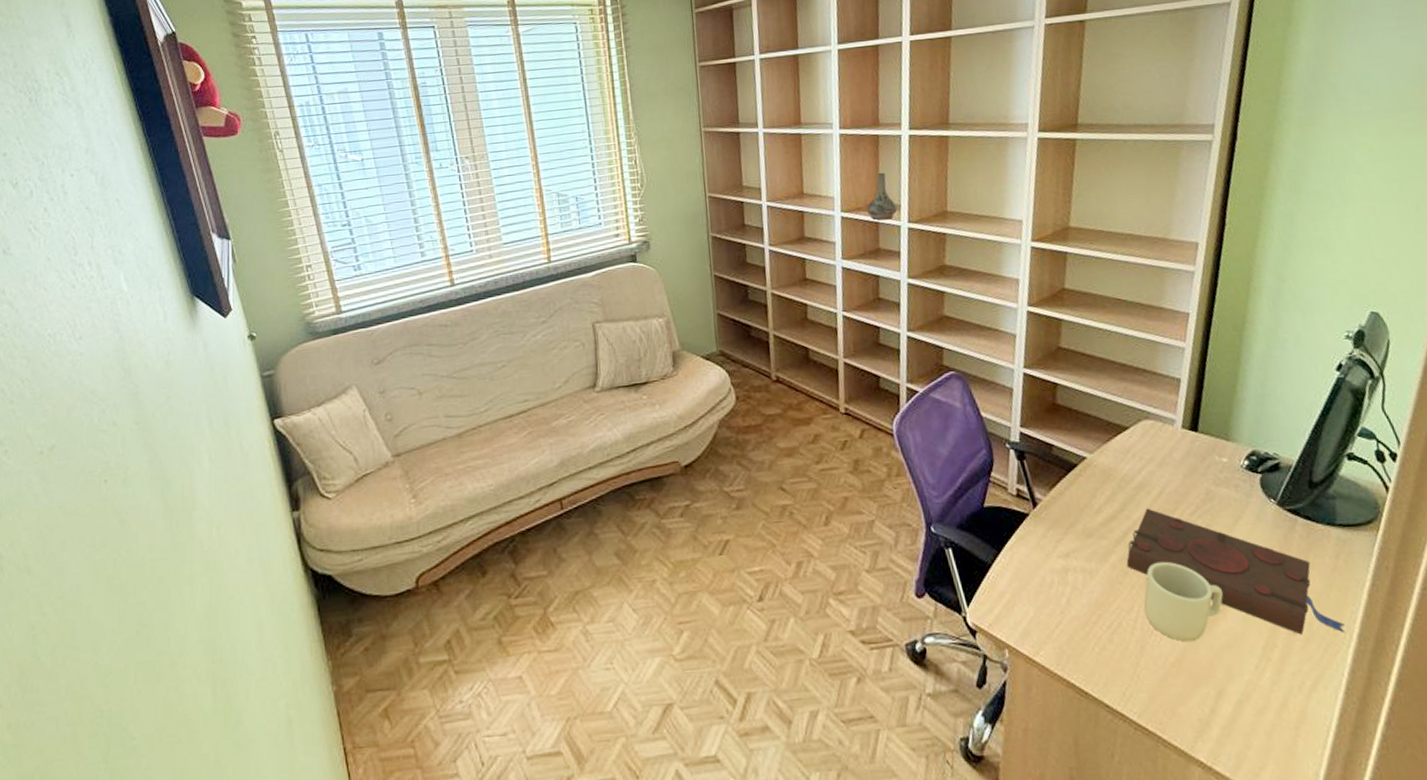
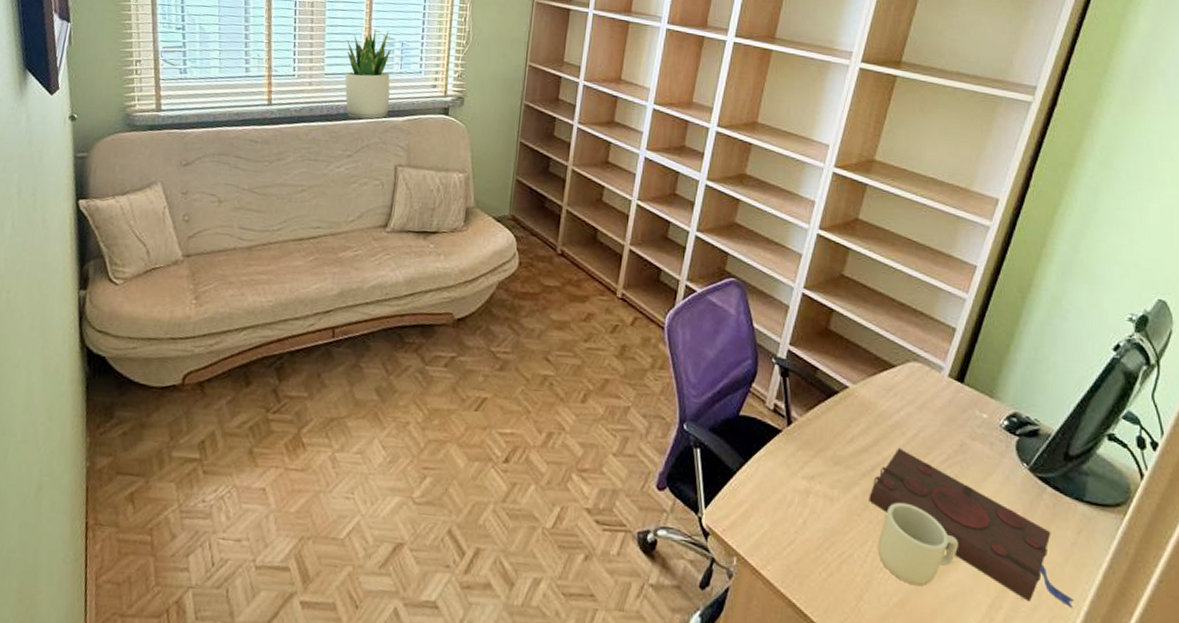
planter: none [519,188,576,283] -> present [345,29,391,119]
decorative vase: present [866,172,898,220] -> none [679,73,710,120]

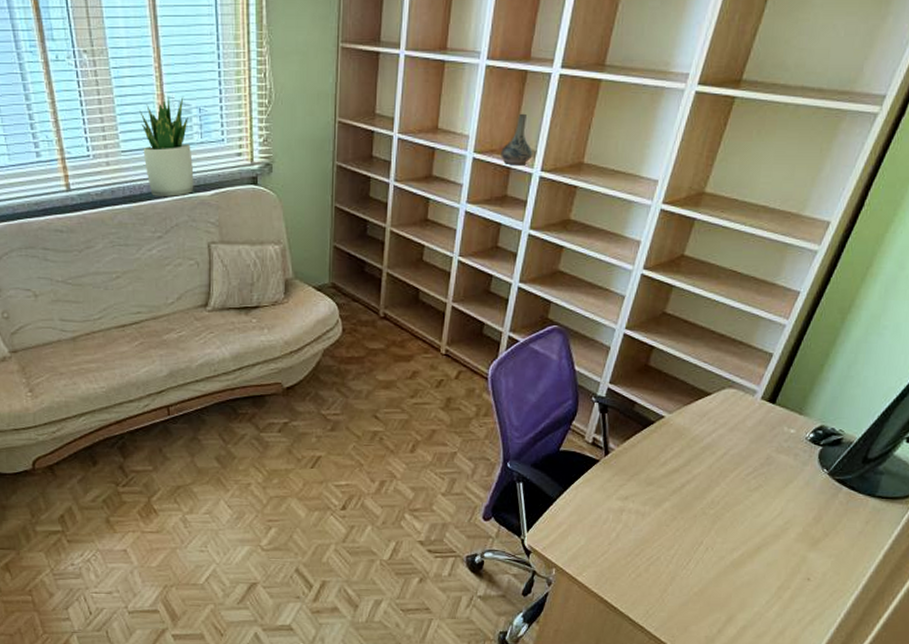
decorative vase: none [679,73,710,120] -> present [501,113,533,166]
book: present [869,447,1074,609] -> none [677,466,855,584]
mug: present [877,502,959,587] -> none [682,511,757,578]

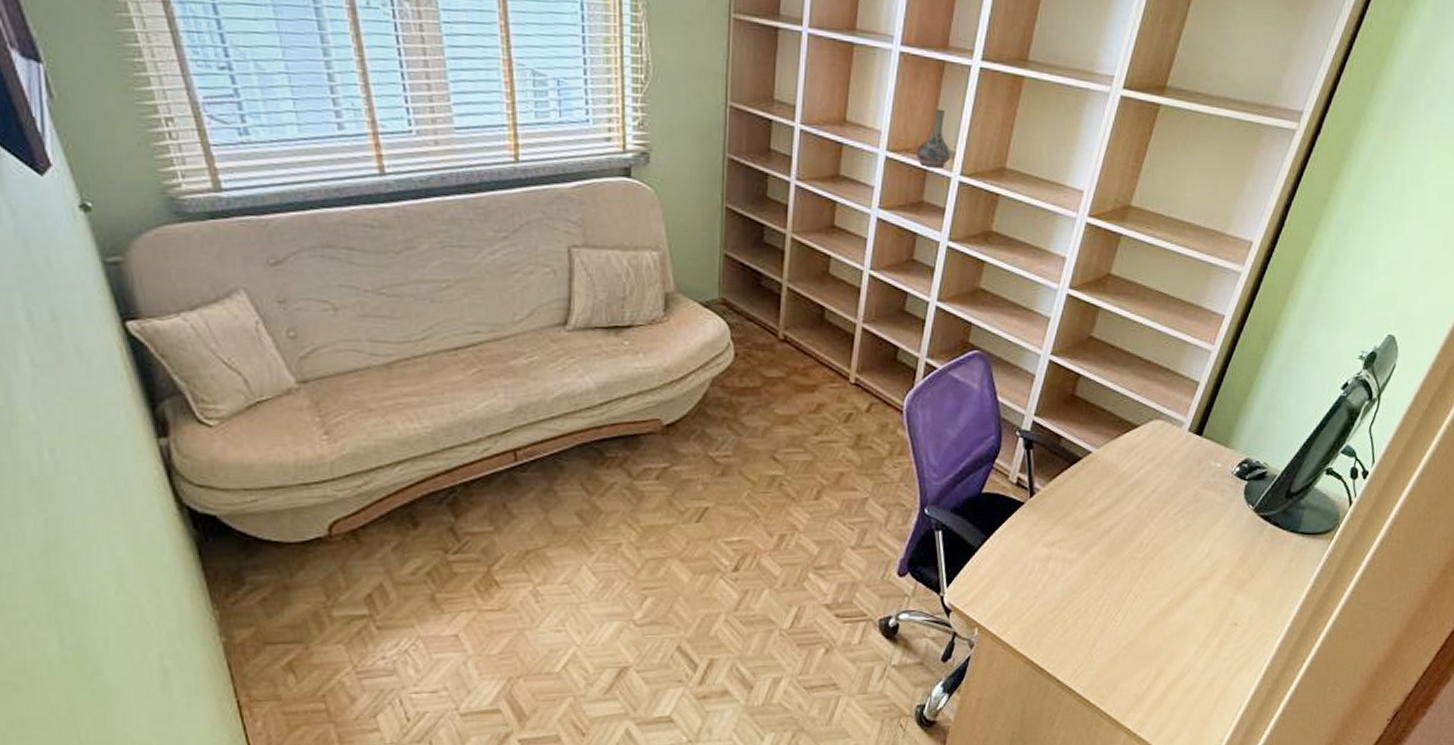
planter: present [139,96,194,197] -> none [479,62,551,188]

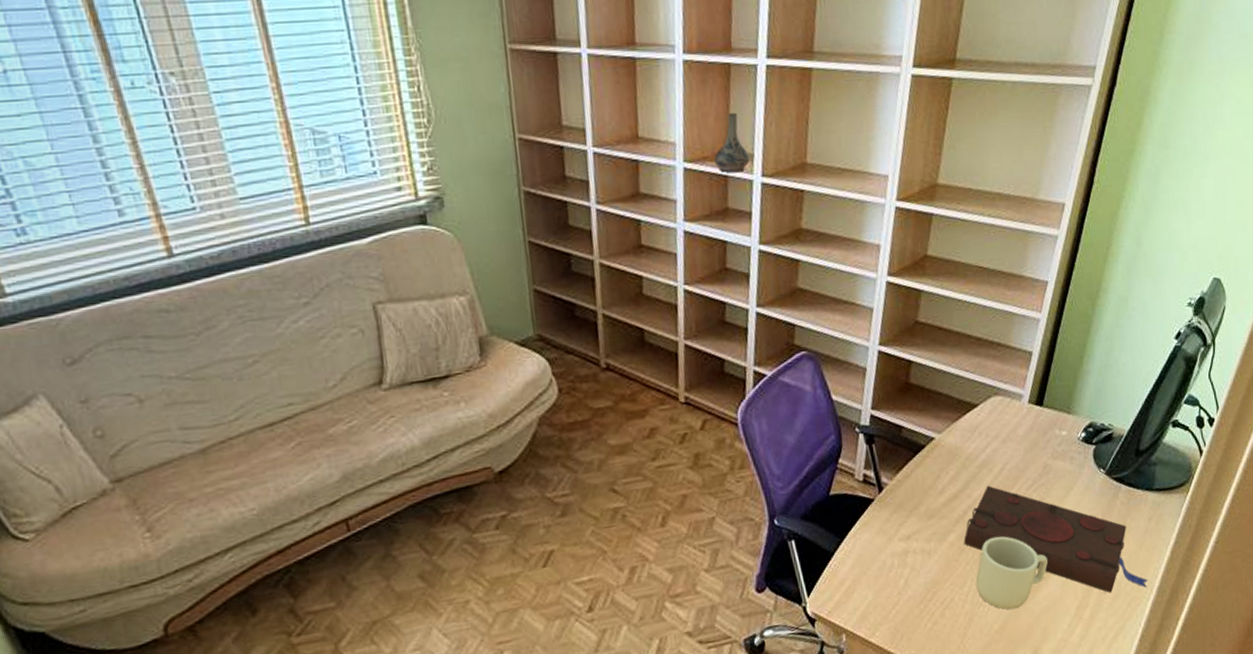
book: none [1105,505,1280,627] -> present [964,485,1148,593]
mug: none [1111,555,1186,628] -> present [975,536,1049,610]

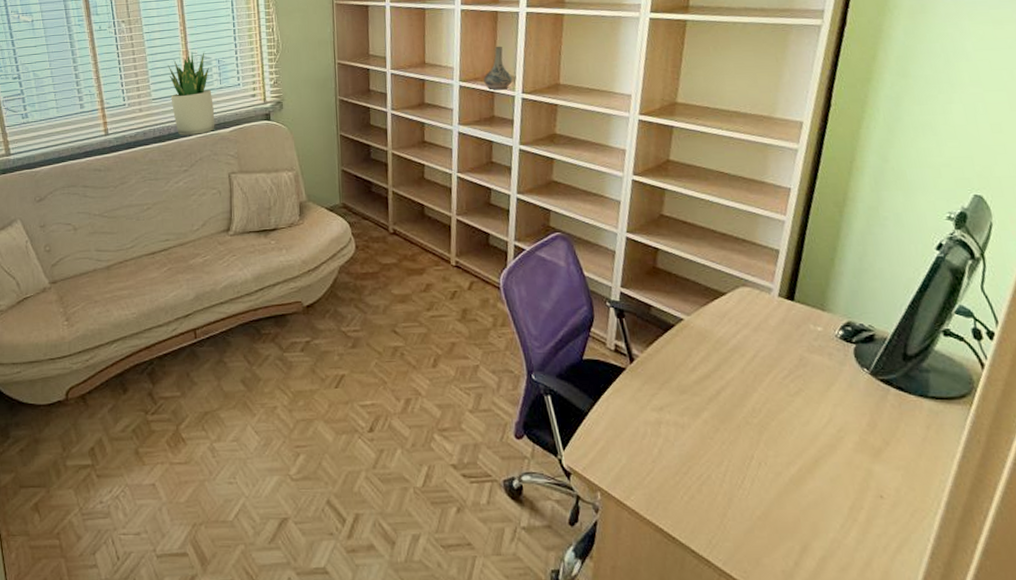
planter: none [258,122,345,252] -> present [168,51,215,135]
book: present [964,485,1148,593] -> none [718,370,933,501]
mug: present [975,536,1049,610] -> none [732,420,813,498]

